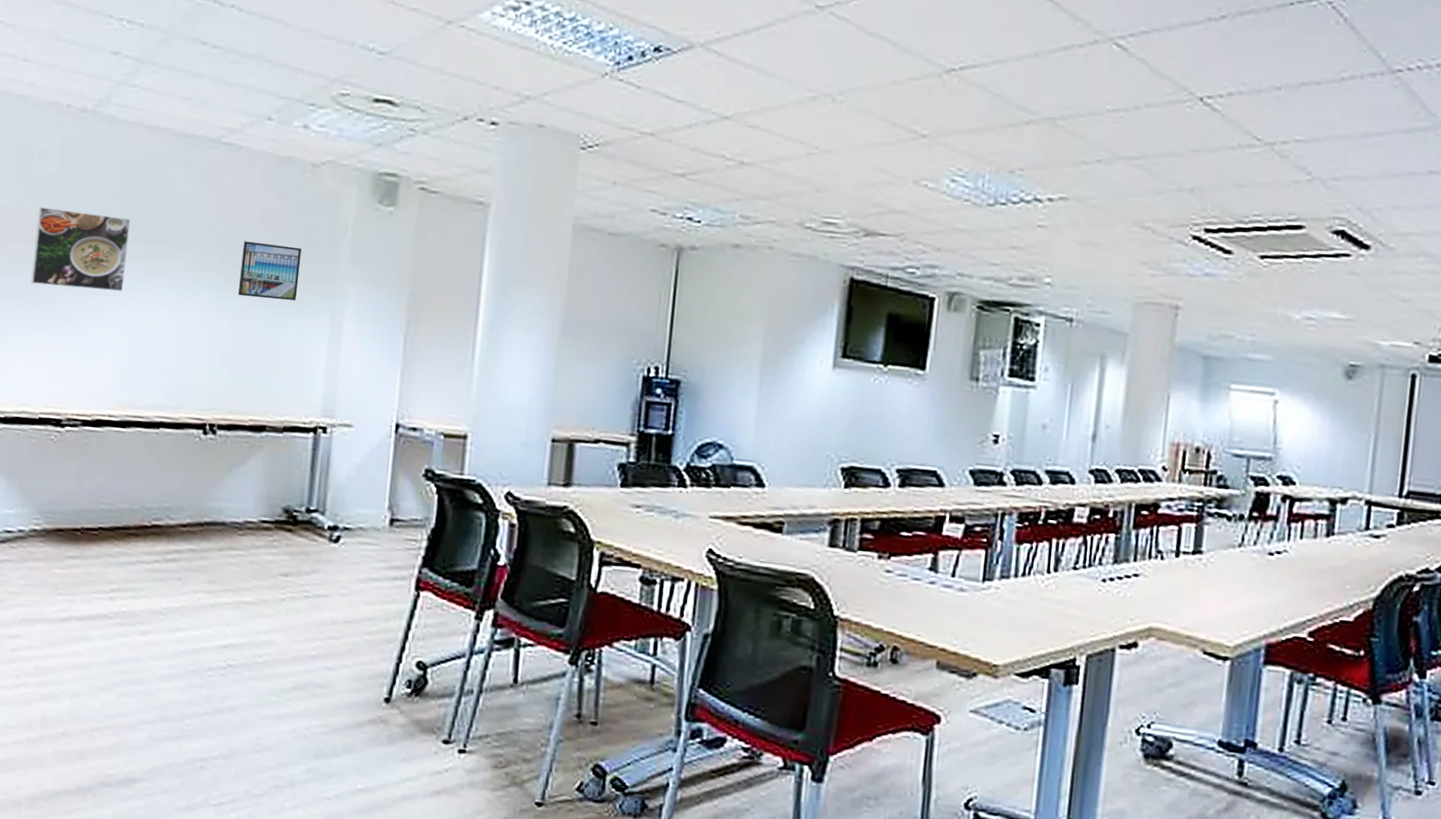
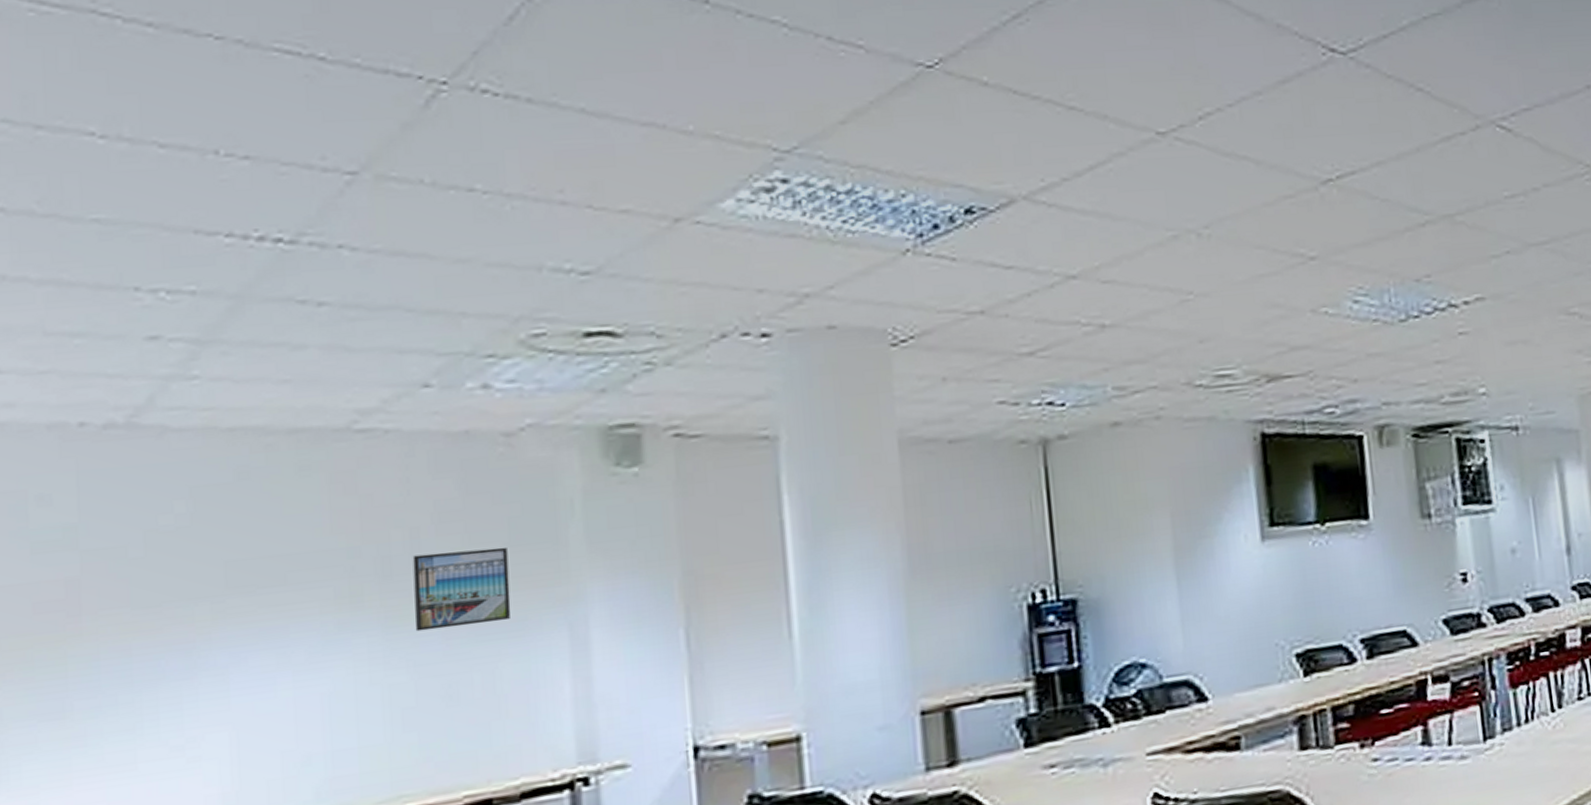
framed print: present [31,207,131,292] -> none [50,563,221,689]

